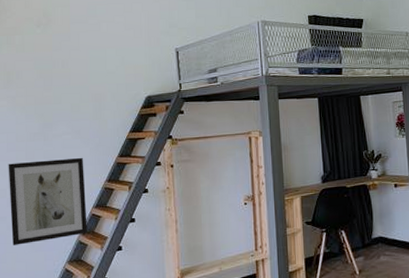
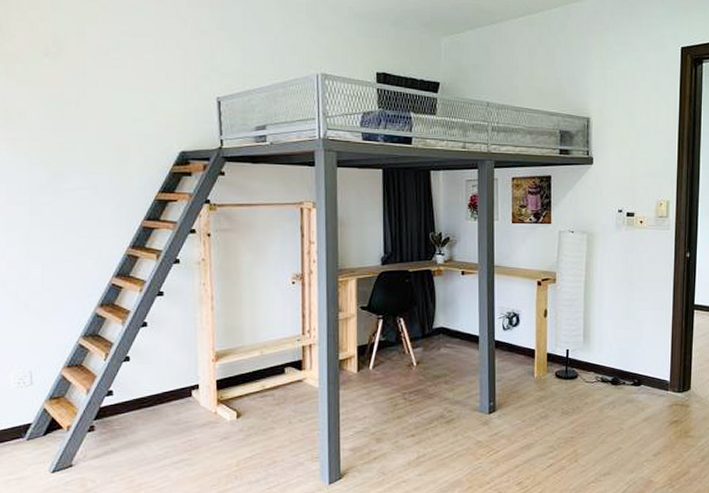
wall art: present [8,157,87,245] -> none [8,217,106,314]

